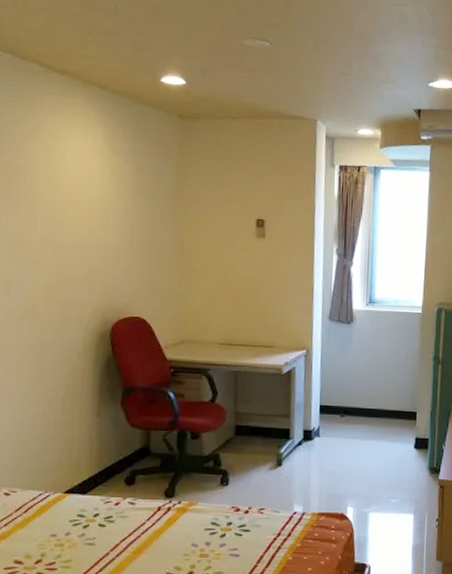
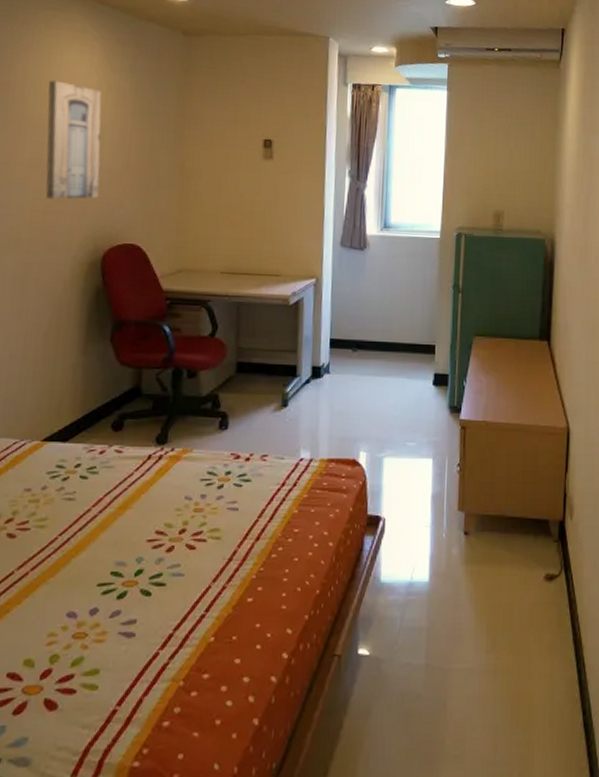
wall art: none [55,162,107,276] -> present [45,80,102,200]

